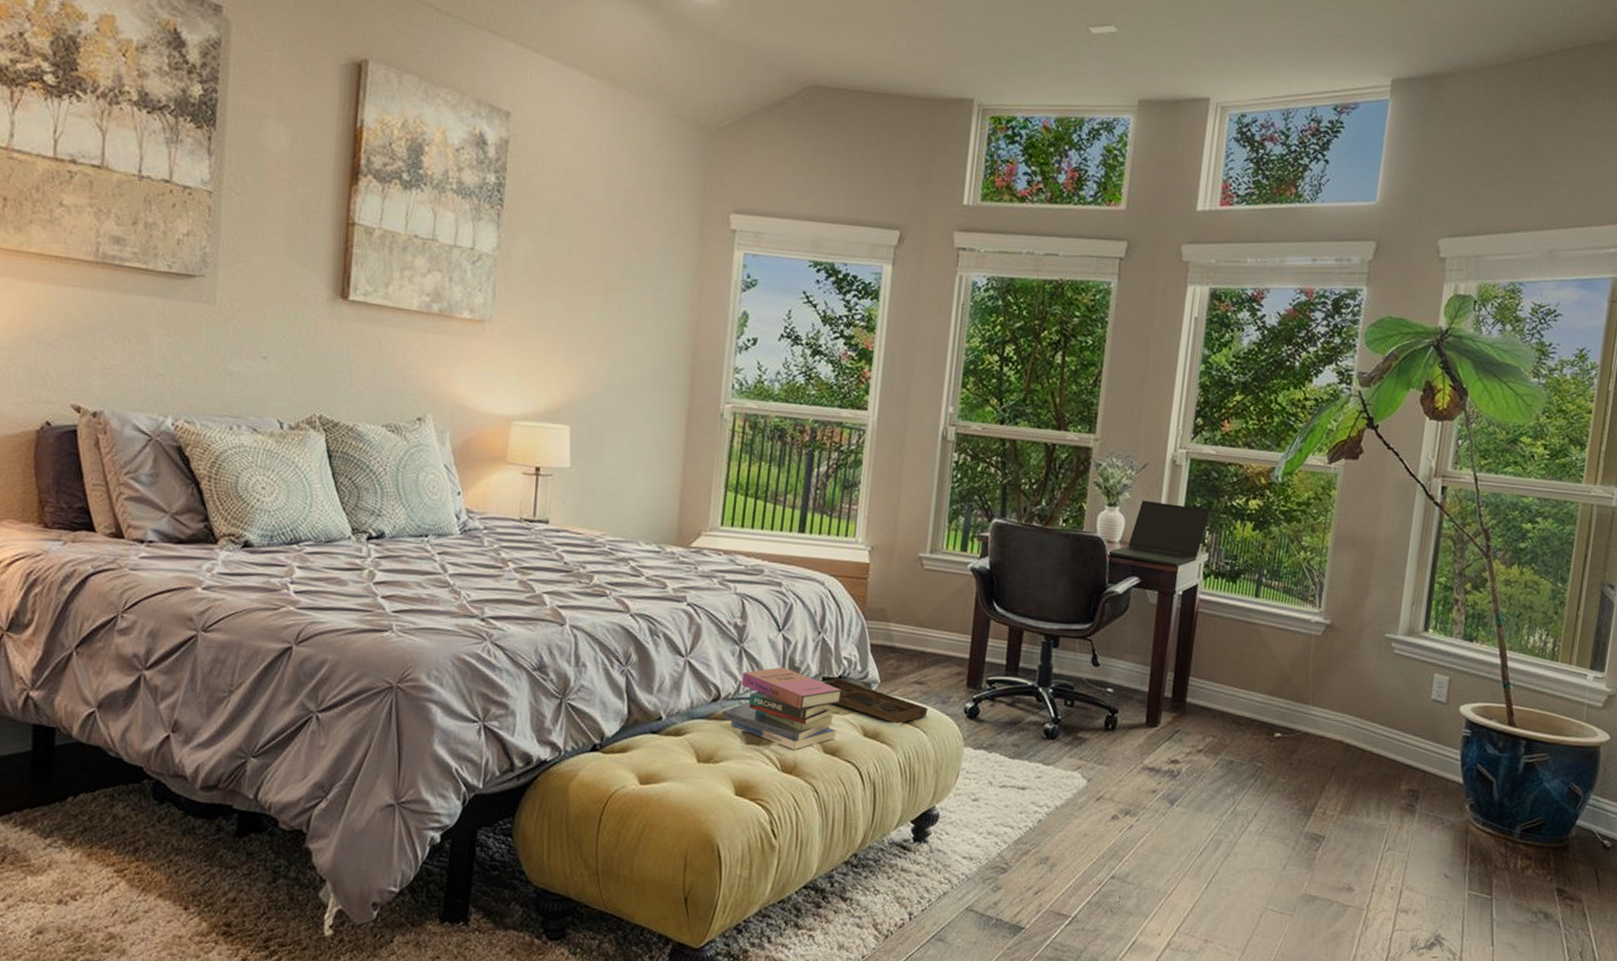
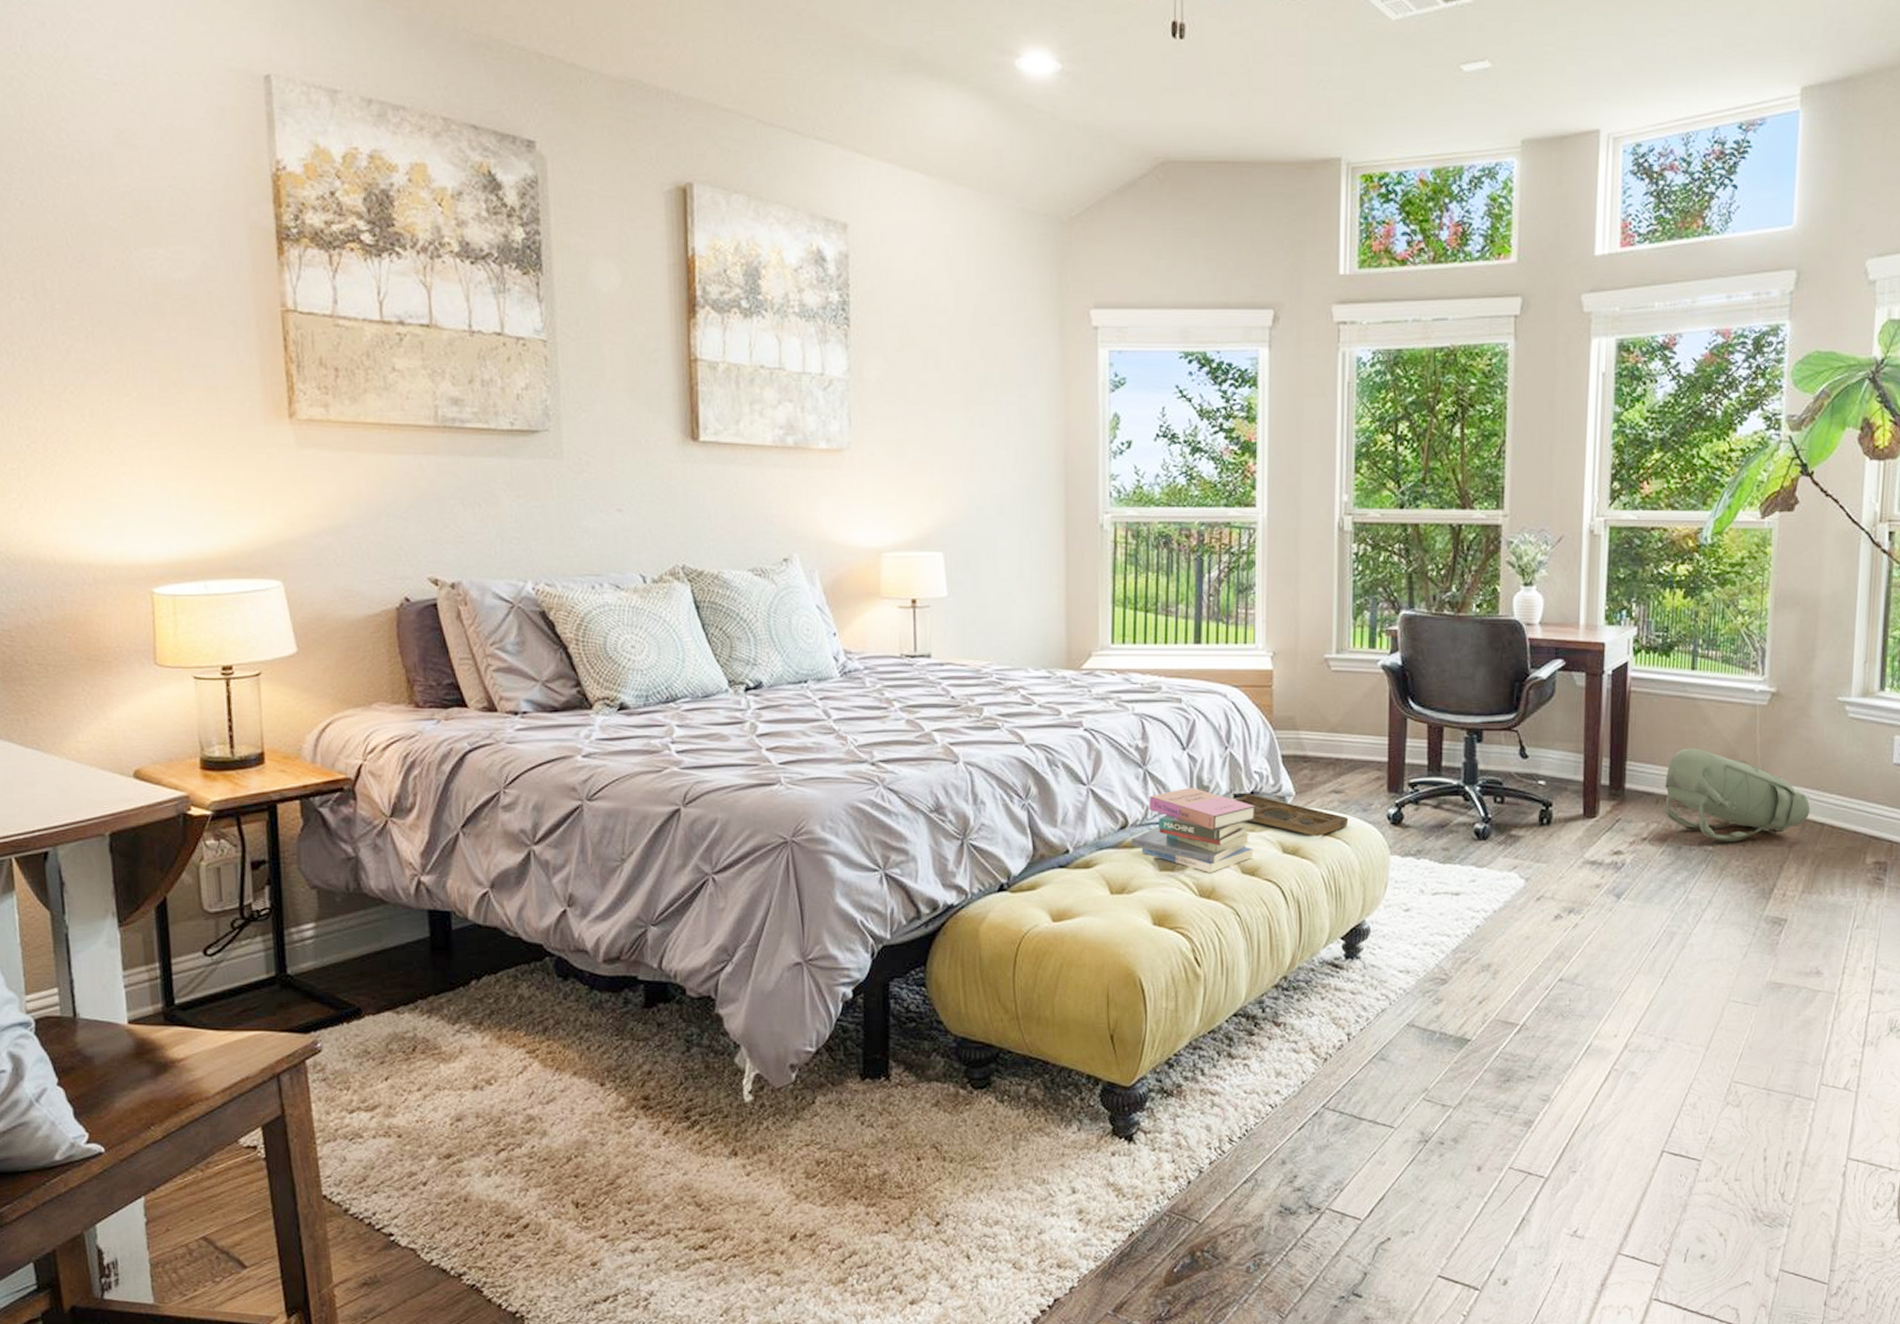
laptop: present [1108,500,1210,567] -> none [1528,576,1635,645]
backpack: none [1220,669,1354,761] -> present [1664,748,1810,843]

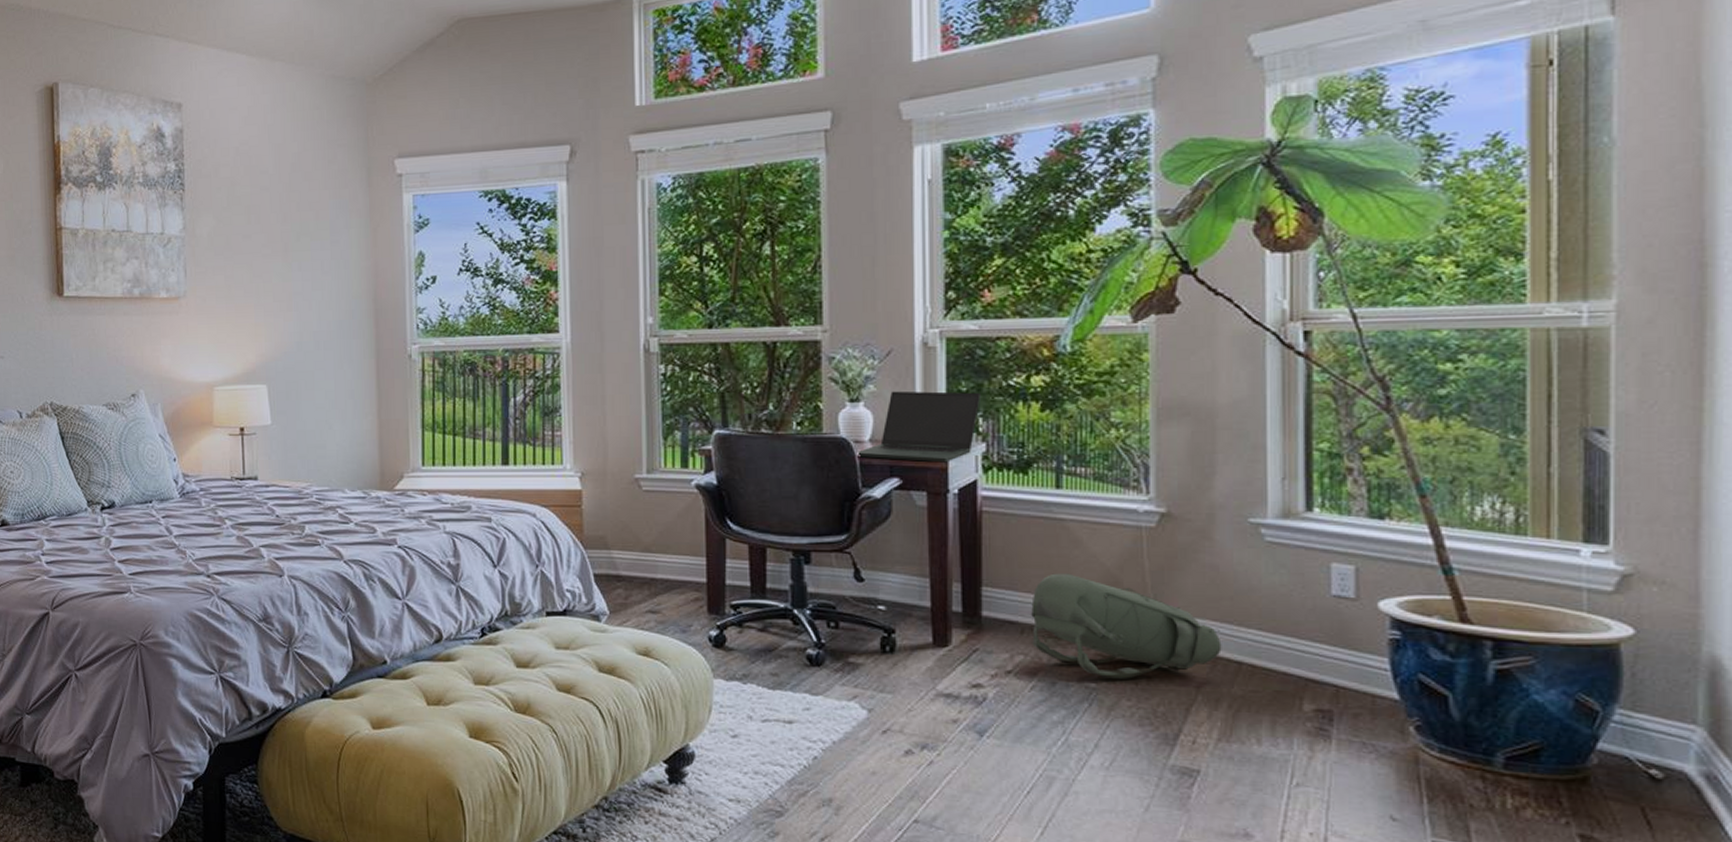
books: present [1131,787,1255,874] -> none [445,604,569,690]
decorative tray: present [1234,794,1349,836] -> none [547,612,667,657]
laptop: none [1528,576,1635,645] -> present [857,391,980,463]

